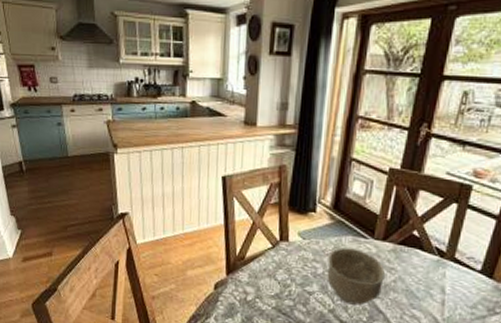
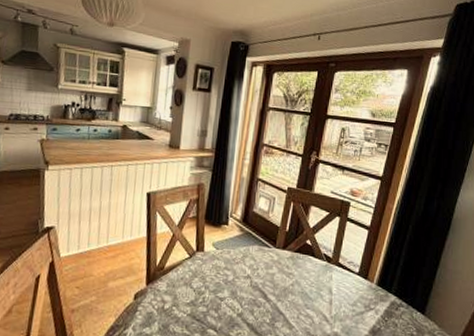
bowl: present [327,247,386,305] -> none [236,256,286,308]

